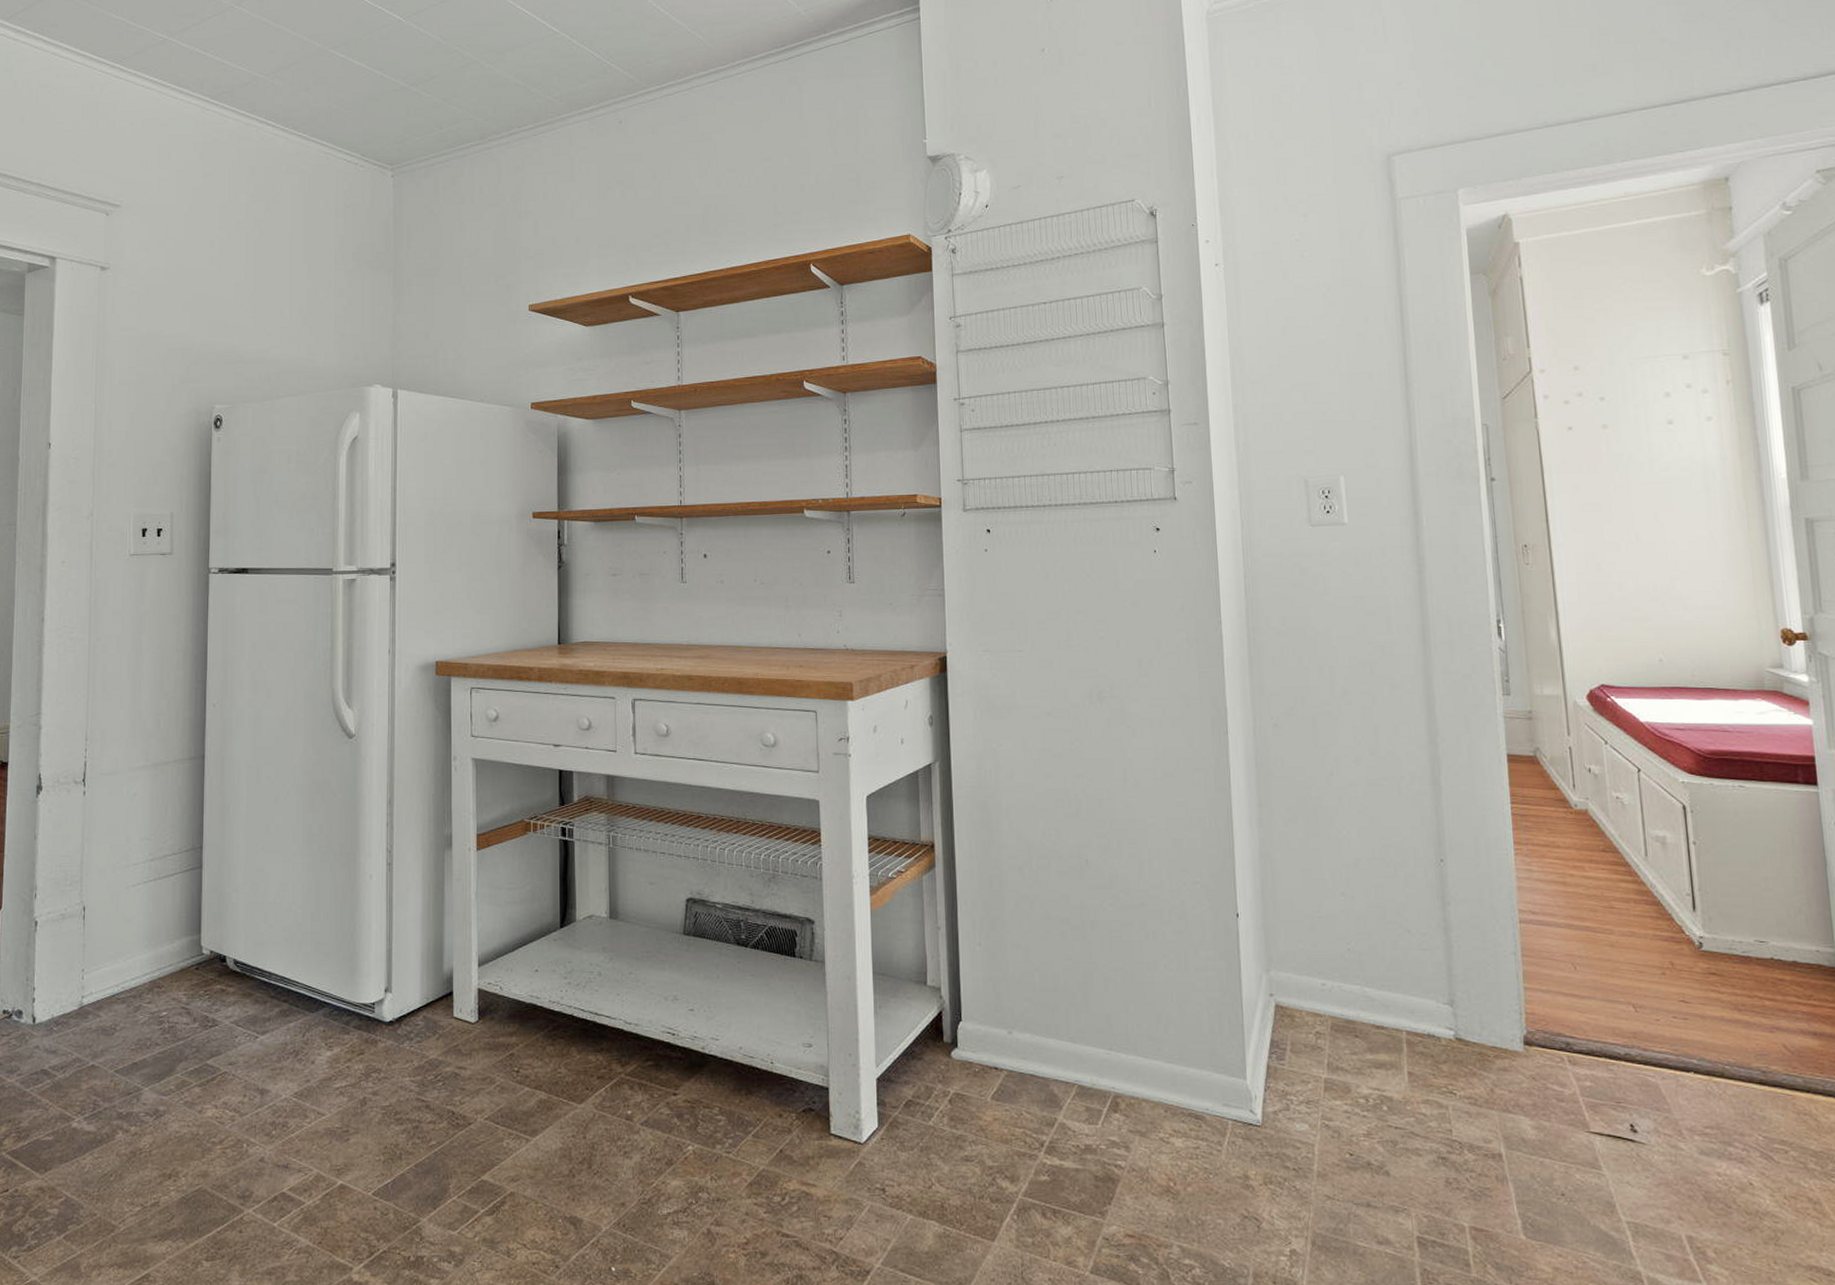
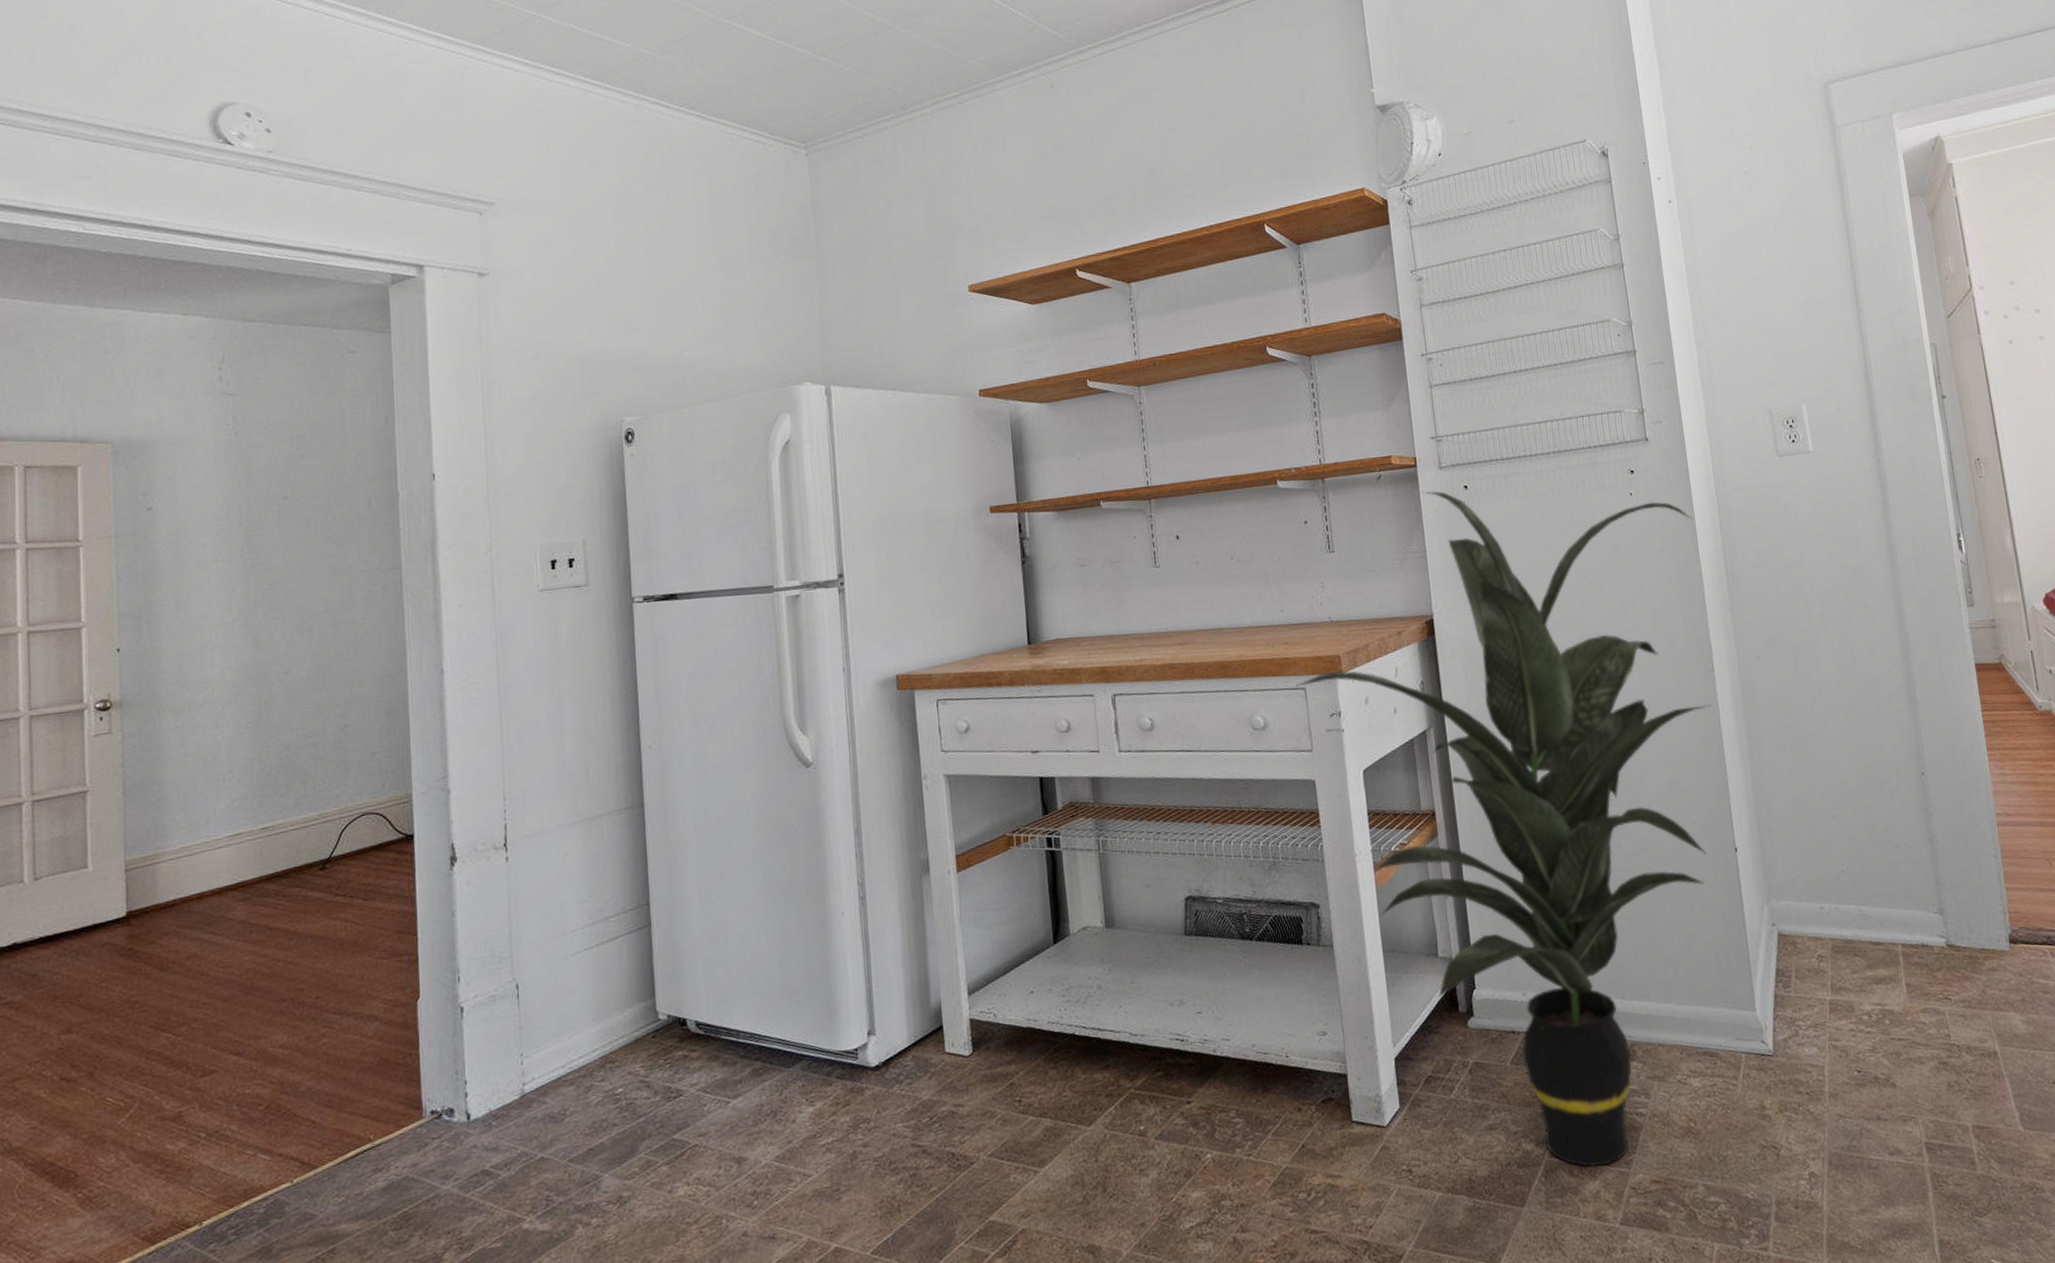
indoor plant: none [807,532,1223,1213] -> present [1295,491,1711,1167]

